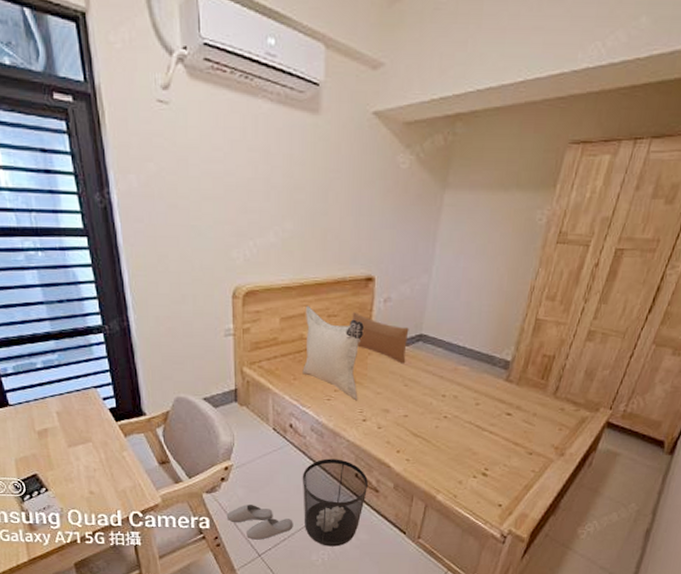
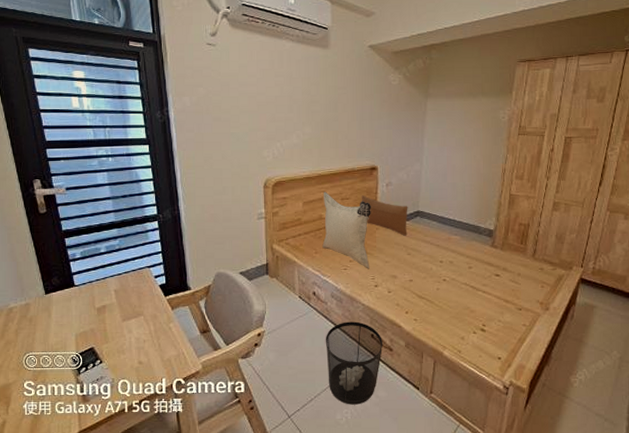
slippers: present [227,505,293,540] -> none [260,368,319,401]

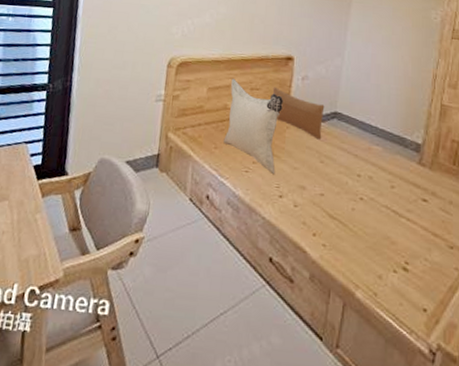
waste bin: present [325,321,384,405] -> none [211,237,283,352]

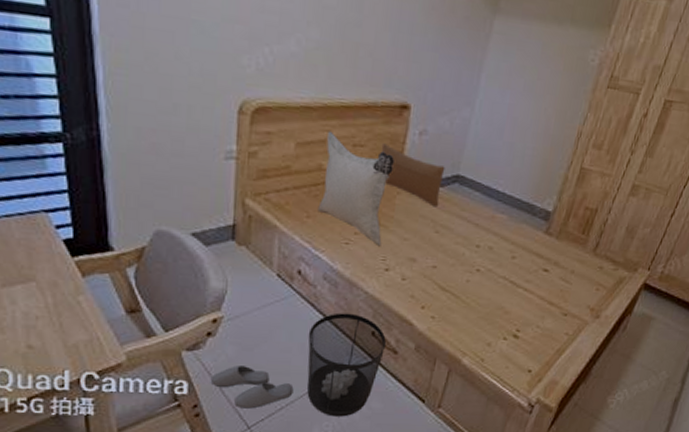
slippers: none [129,287,200,335] -> present [211,365,294,409]
waste bin: none [211,237,283,352] -> present [306,312,387,417]

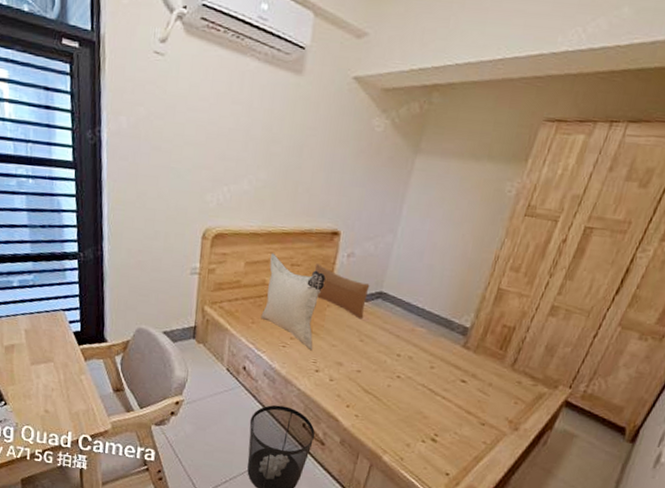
slippers: present [211,365,294,409] -> none [172,441,237,479]

